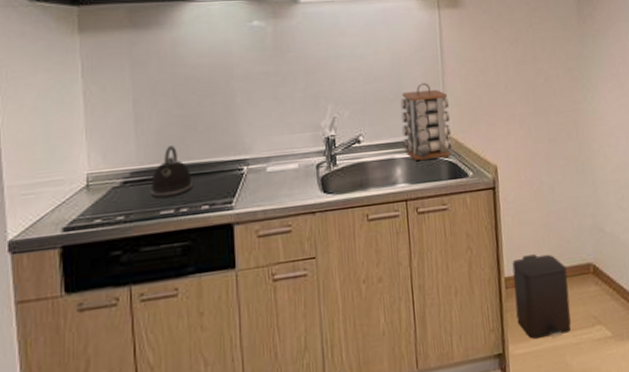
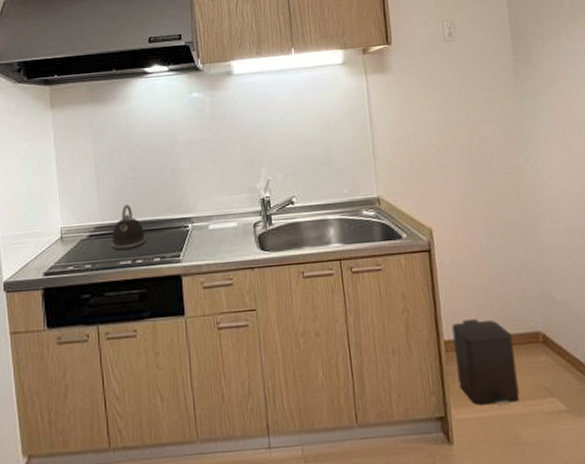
spice rack: present [400,82,452,161] -> none [330,146,384,222]

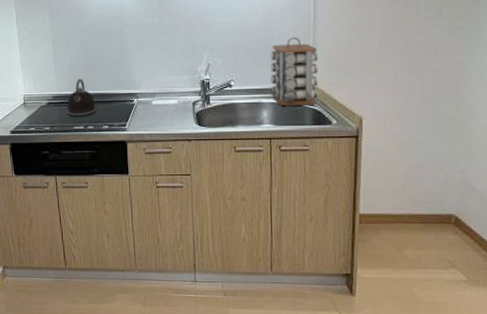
spice rack: none [330,146,384,222] -> present [270,37,318,107]
pedal bin: present [451,319,520,405] -> none [367,199,425,270]

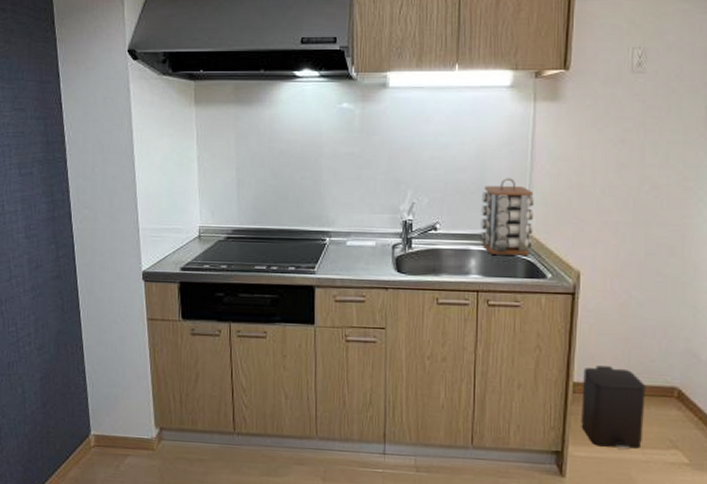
kettle: present [66,79,96,118] -> none [247,211,282,257]
pedal bin: none [367,199,425,270] -> present [581,365,646,450]

